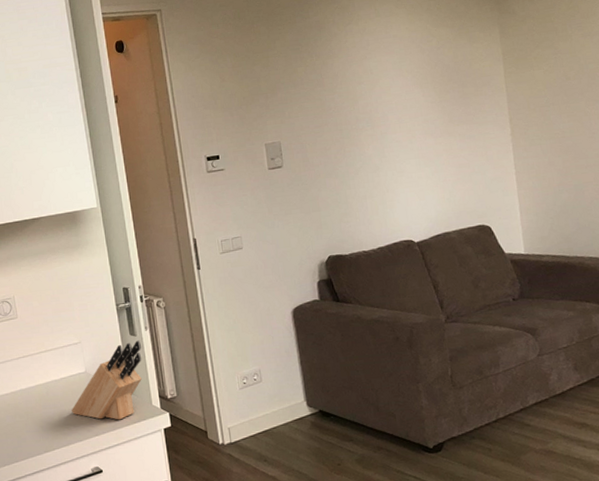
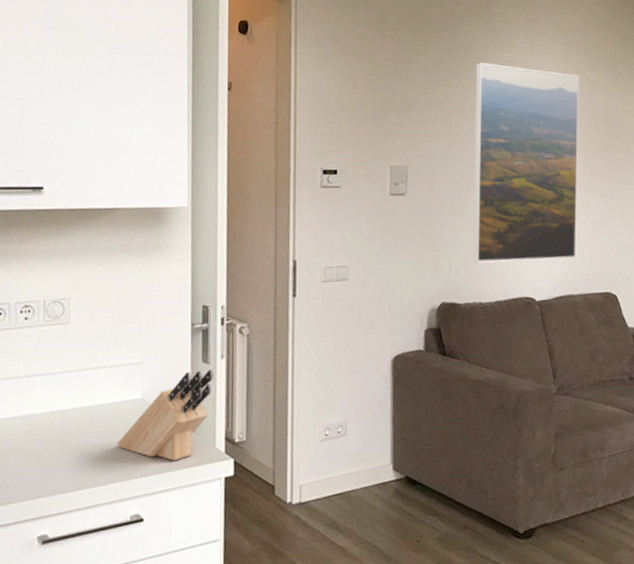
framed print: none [329,33,447,217] -> present [473,63,579,264]

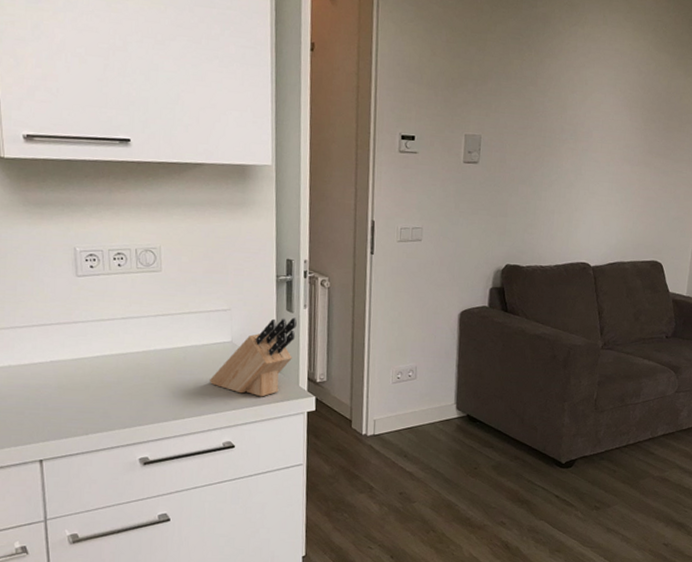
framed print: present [473,63,579,264] -> none [537,36,647,230]

